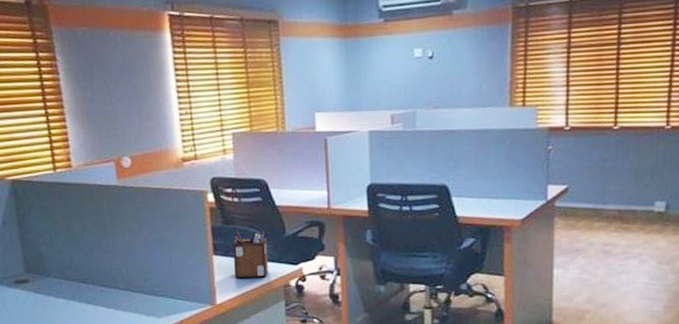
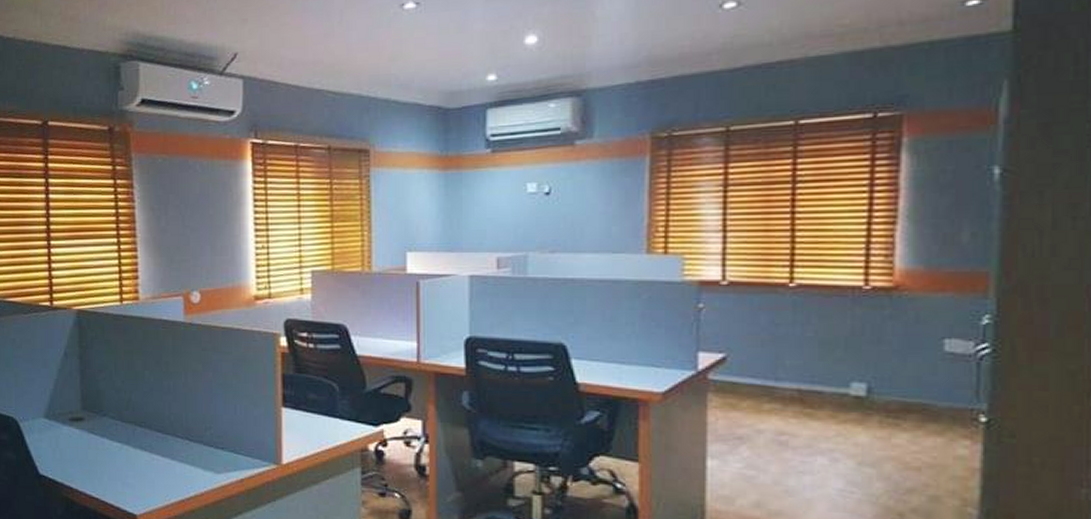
desk organizer: present [233,229,269,279] -> none [304,379,345,438]

